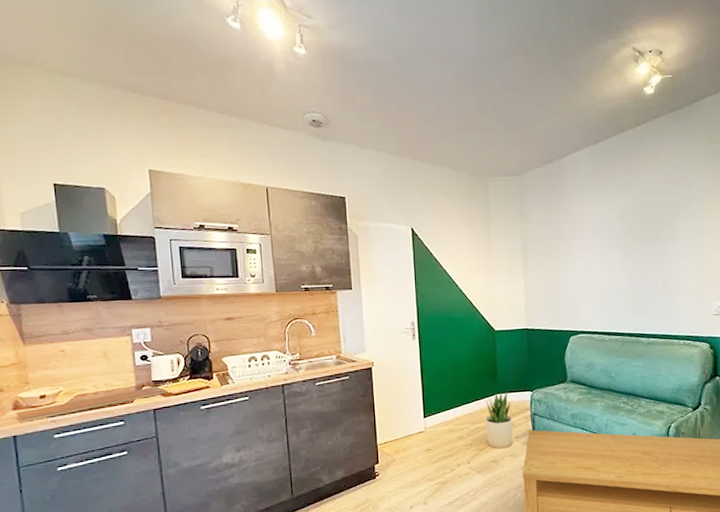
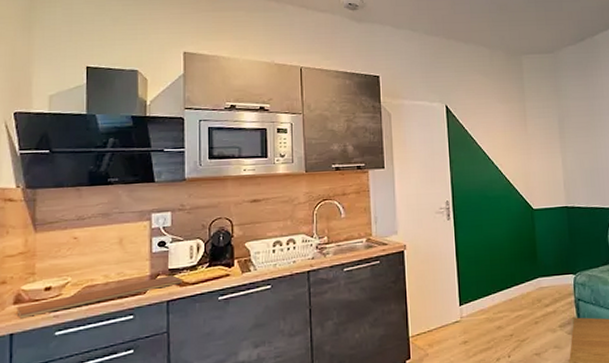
planter: present [485,390,513,449] -> none [526,274,557,340]

